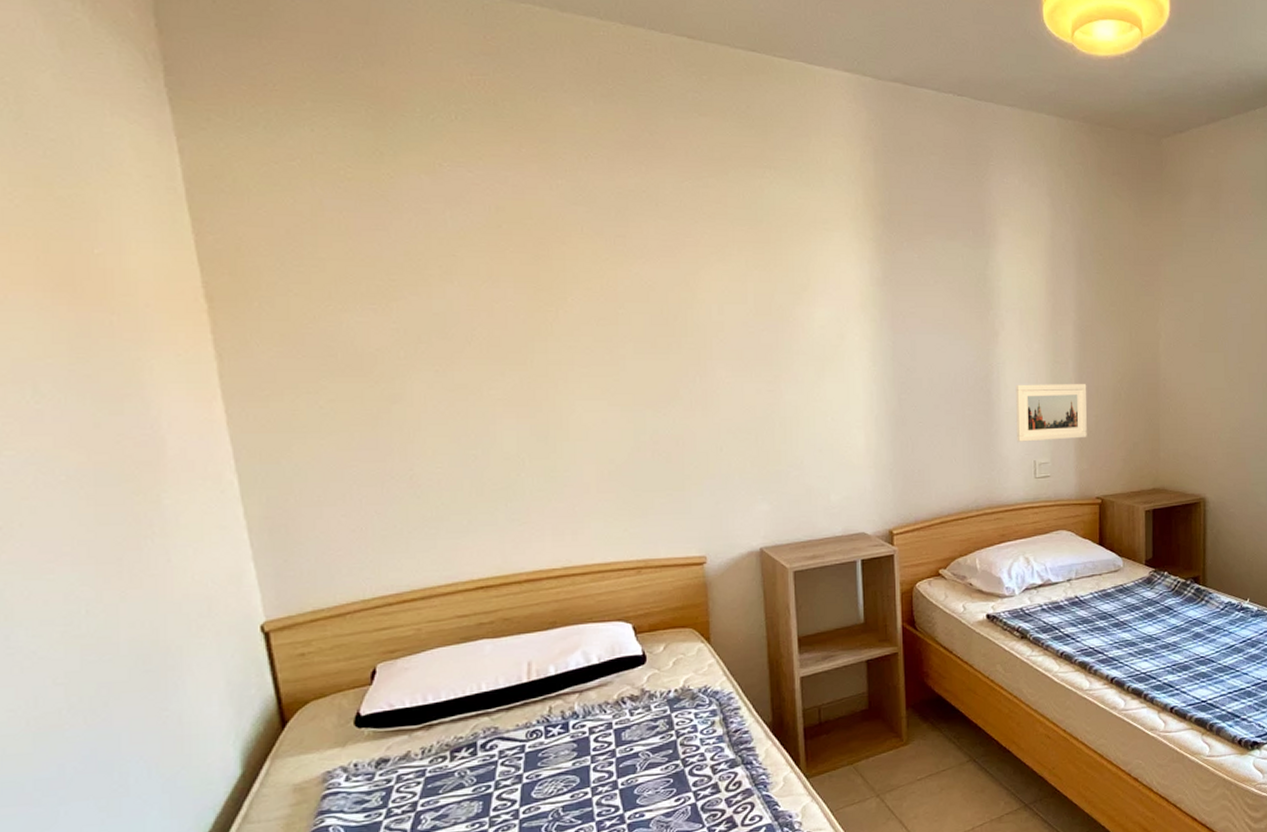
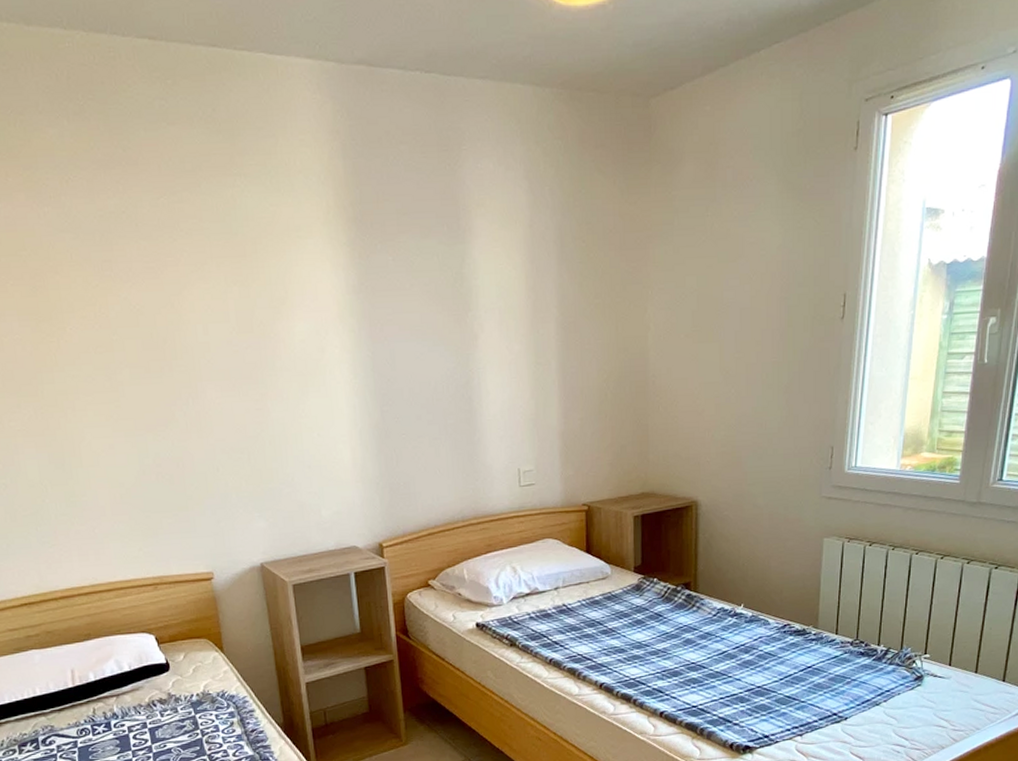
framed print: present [1016,384,1087,442] -> none [497,385,572,450]

